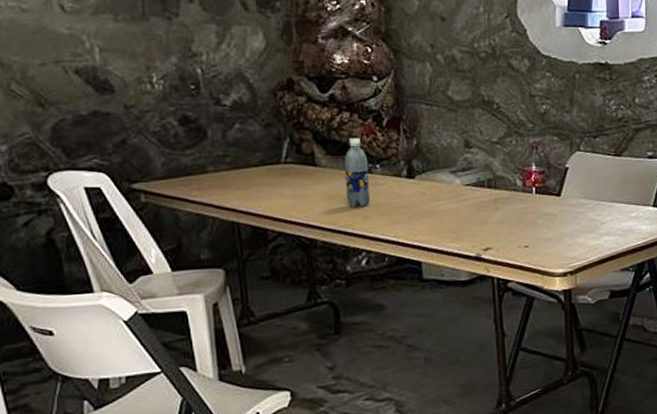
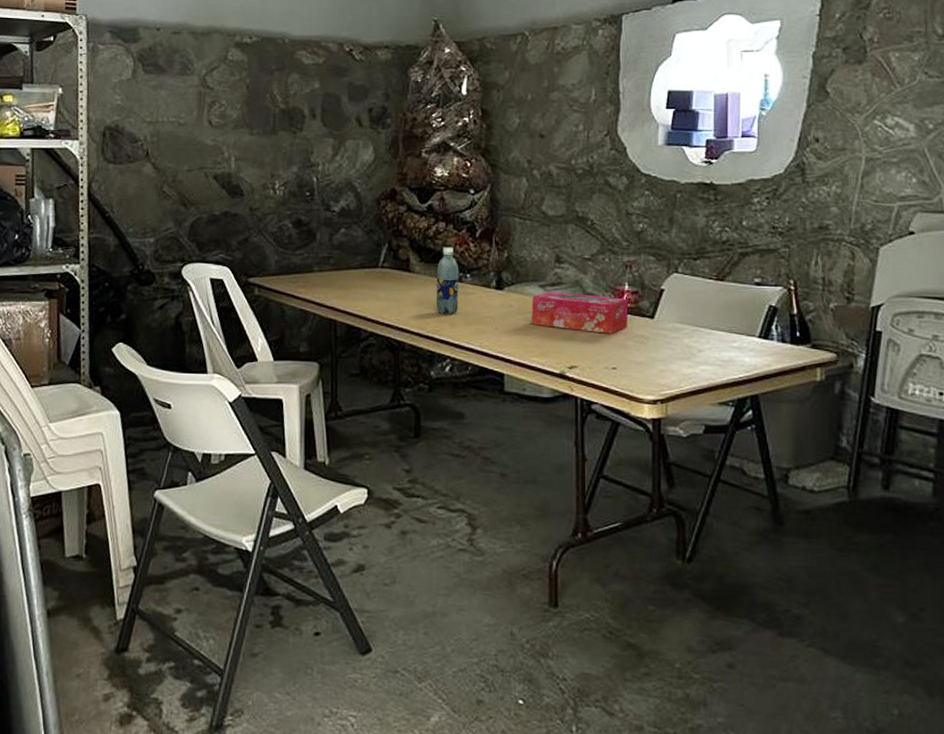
tissue box: none [444,176,537,214] -> present [531,291,628,334]

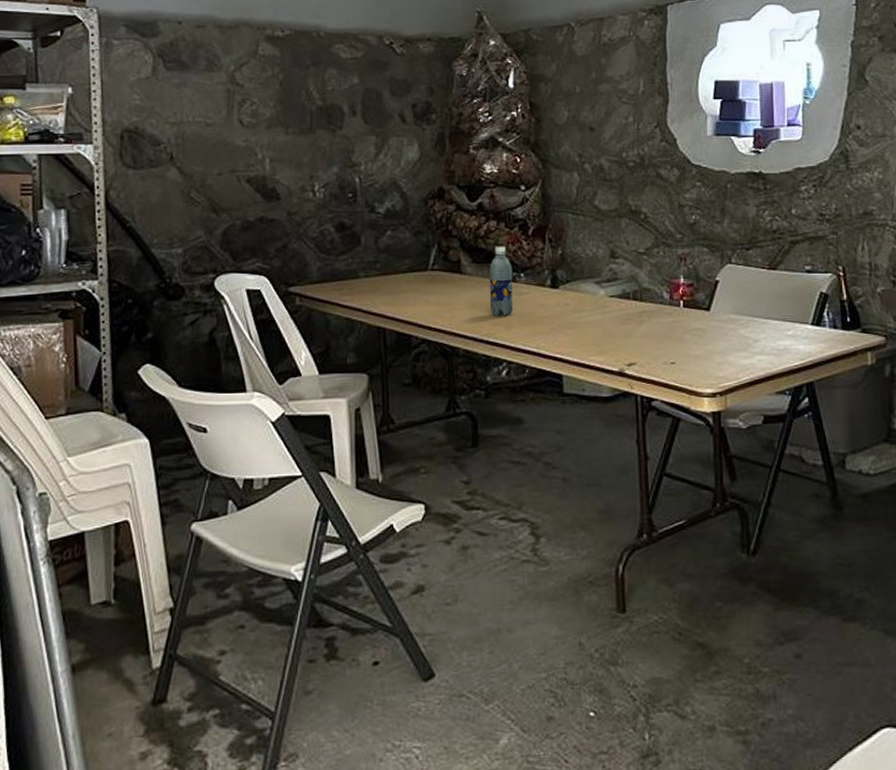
tissue box: present [531,291,628,334] -> none [587,287,685,329]

